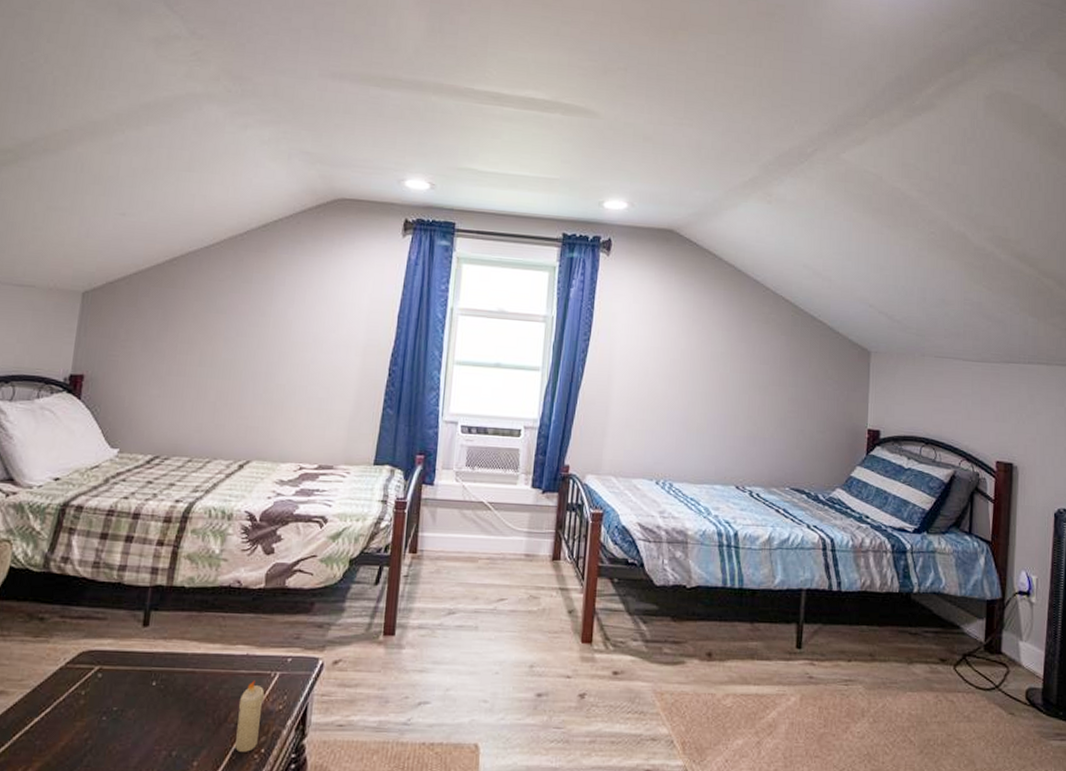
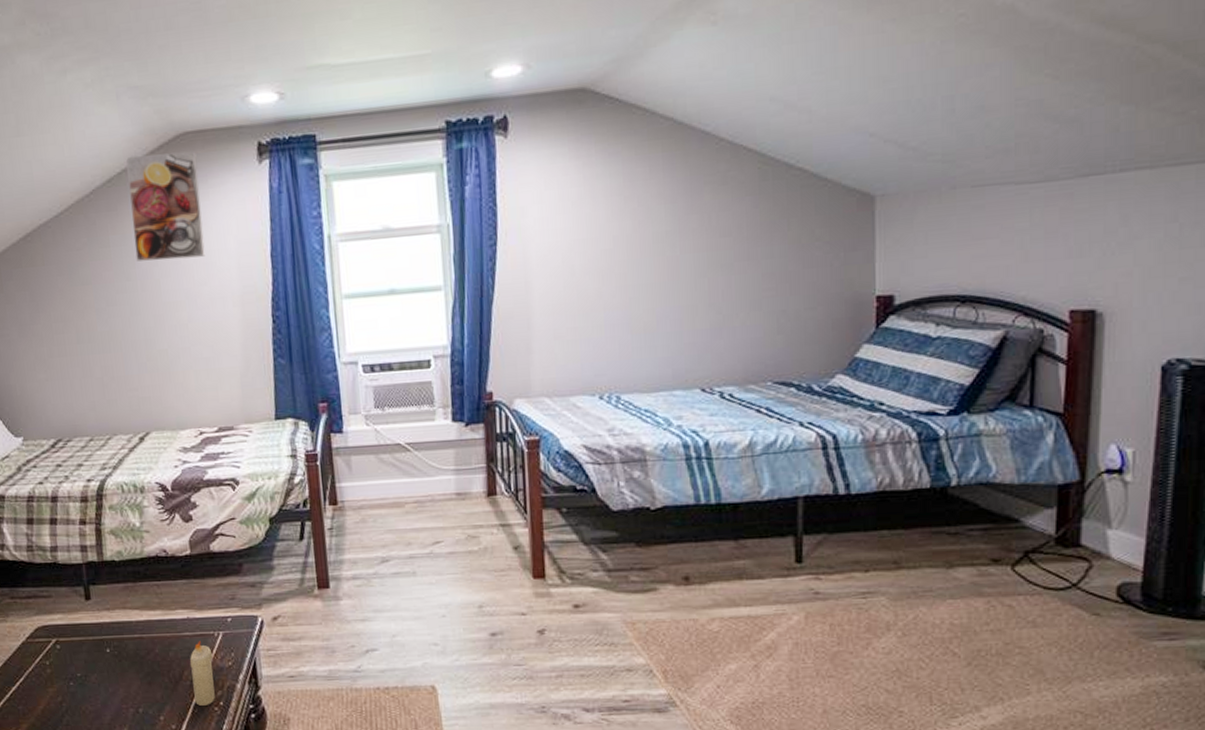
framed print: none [274,209,349,307] -> present [126,150,206,261]

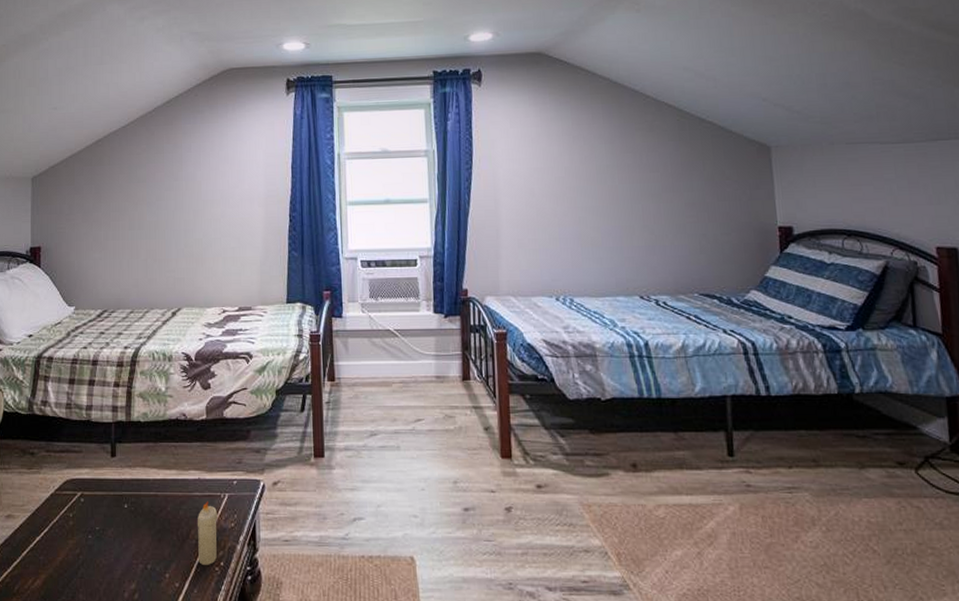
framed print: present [126,150,206,261] -> none [183,82,239,167]

